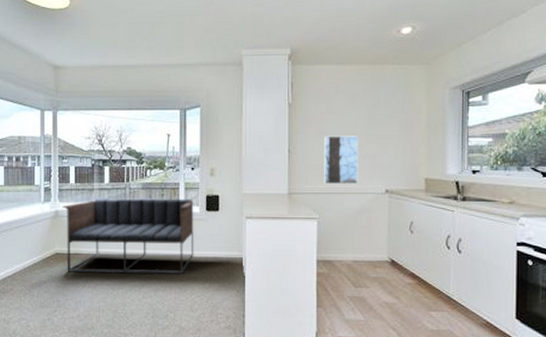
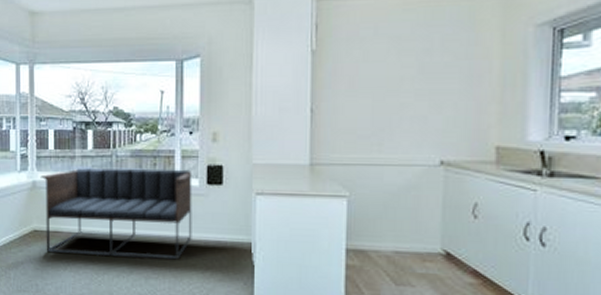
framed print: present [324,136,358,184] -> none [357,90,403,153]

